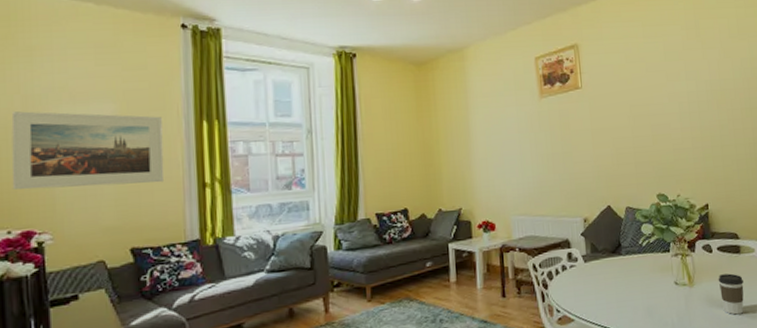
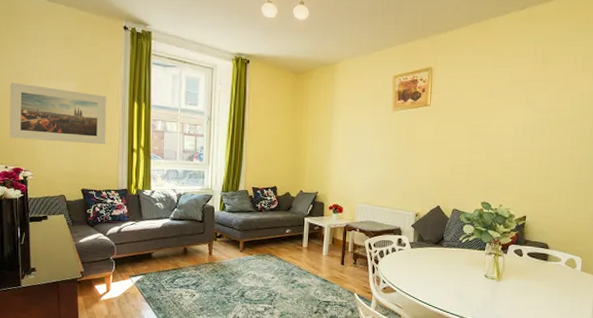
coffee cup: present [718,273,744,315] -> none [523,275,546,310]

